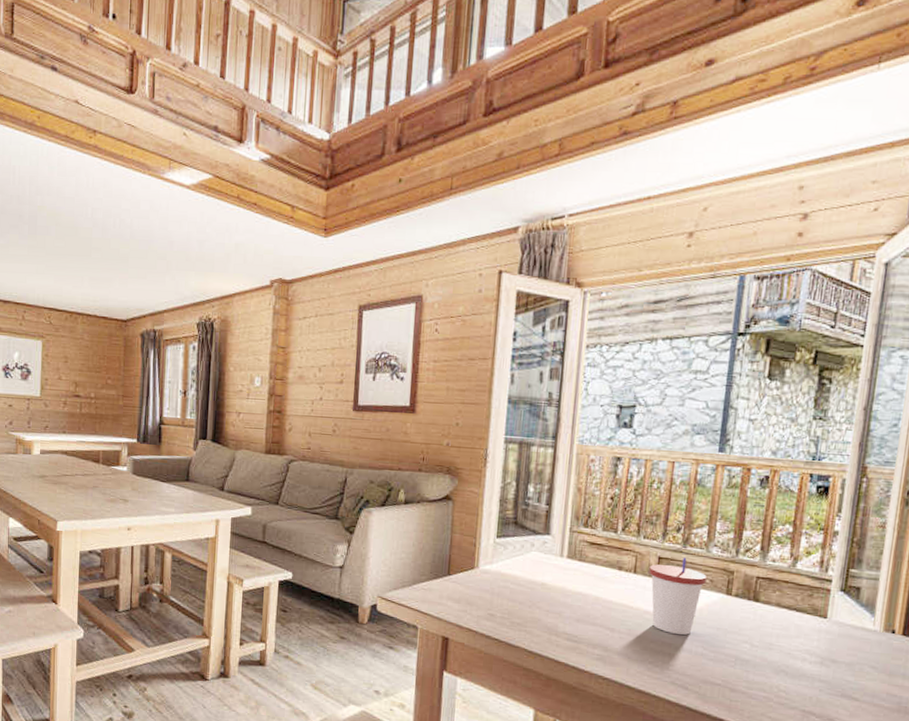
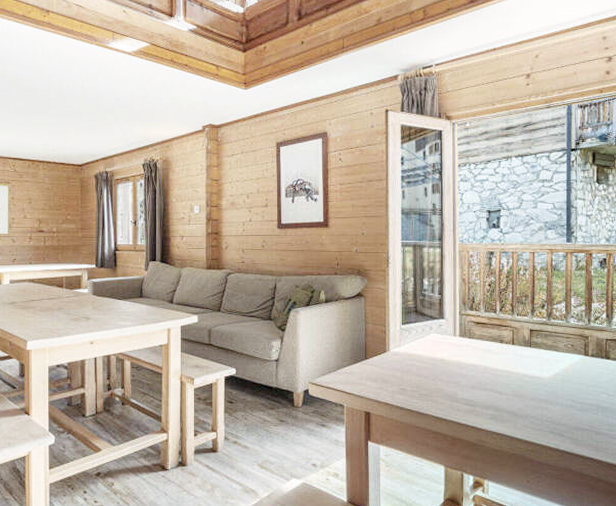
cup: present [649,557,707,635] -> none [524,328,568,391]

